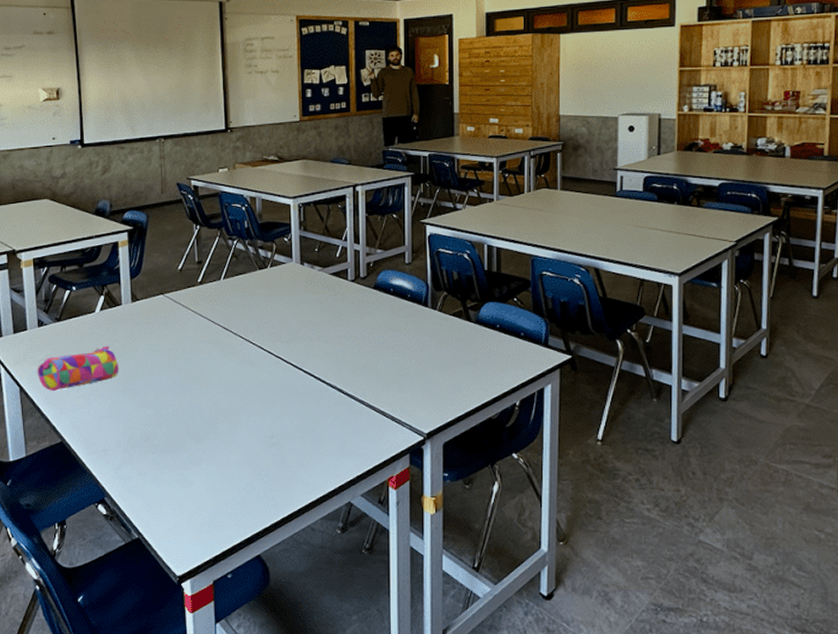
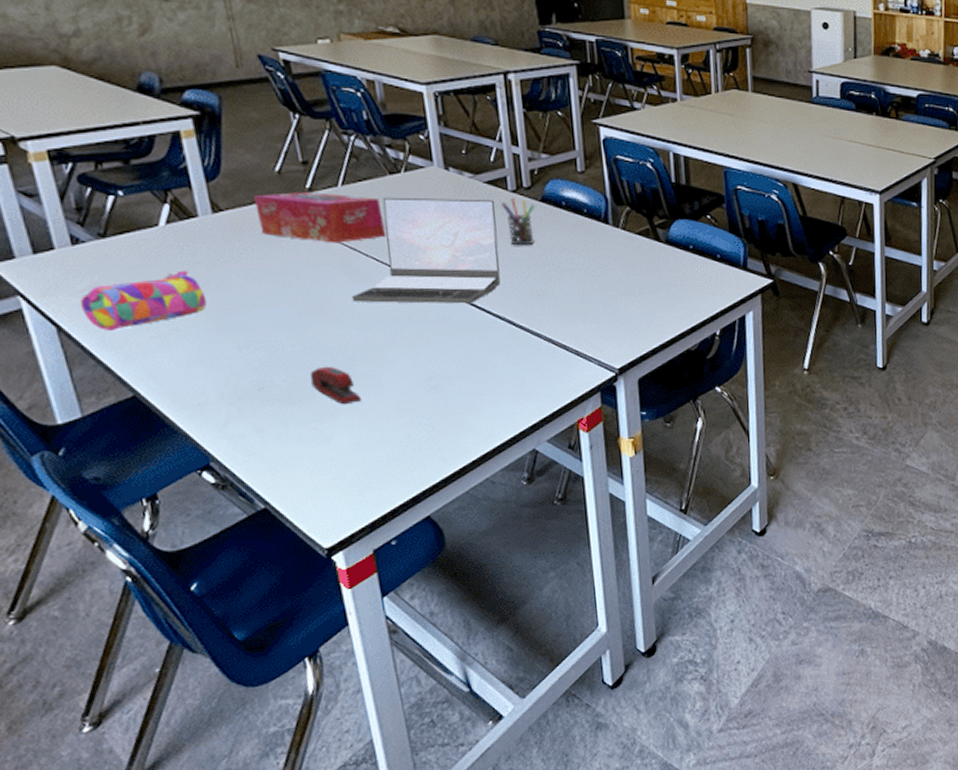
tissue box: none [161,285,252,325] -> present [254,192,387,243]
stapler: none [183,423,219,456] -> present [309,366,362,405]
laptop: none [221,287,337,374] -> present [352,197,501,304]
pen holder: none [342,287,369,326] -> present [501,198,535,246]

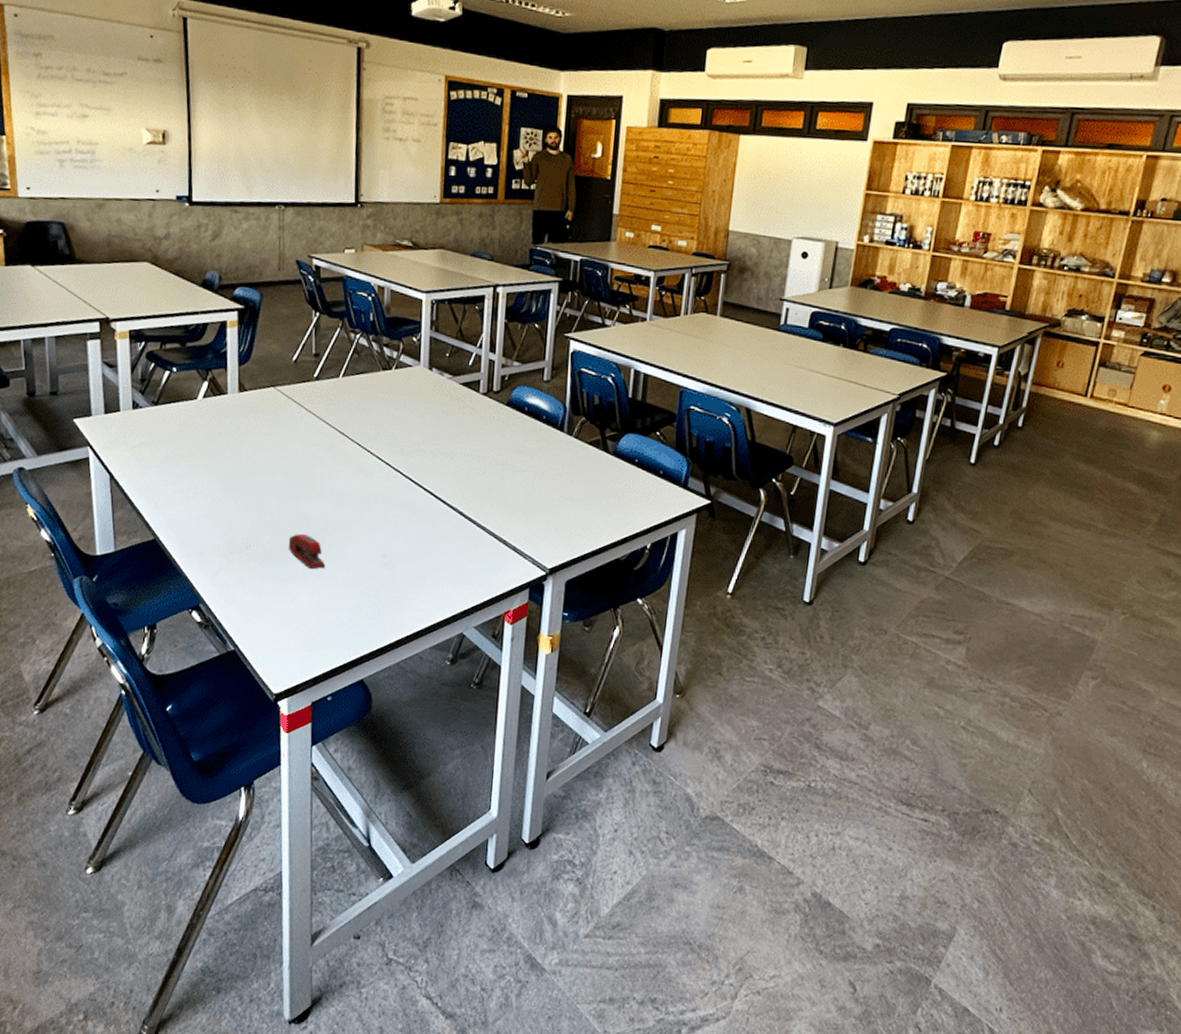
pencil case: present [80,270,207,331] -> none [129,438,222,483]
tissue box: present [254,192,387,243] -> none [272,379,371,427]
laptop: present [352,197,501,304] -> none [333,390,467,493]
pen holder: present [501,198,535,246] -> none [471,400,501,445]

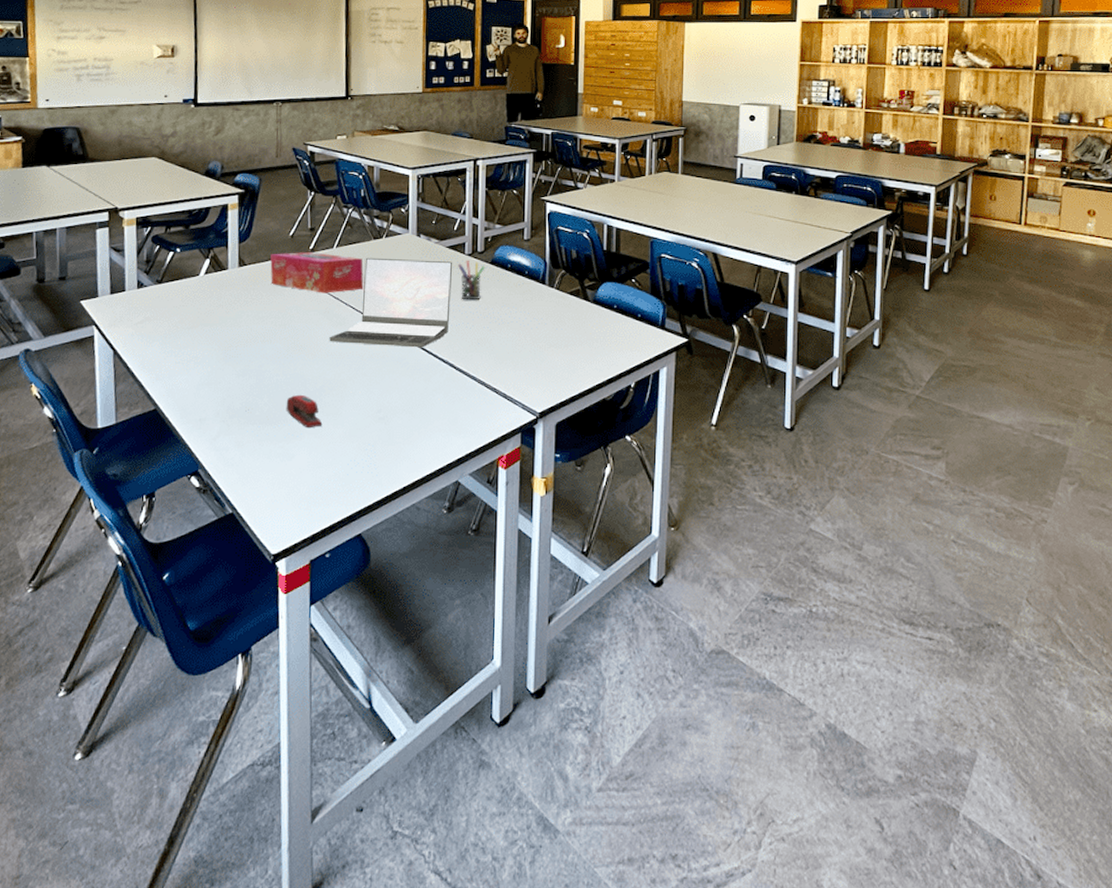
tissue box: none [272,379,371,427] -> present [270,252,364,294]
laptop: none [333,390,467,493] -> present [329,257,453,348]
pen holder: none [471,400,501,445] -> present [458,261,485,301]

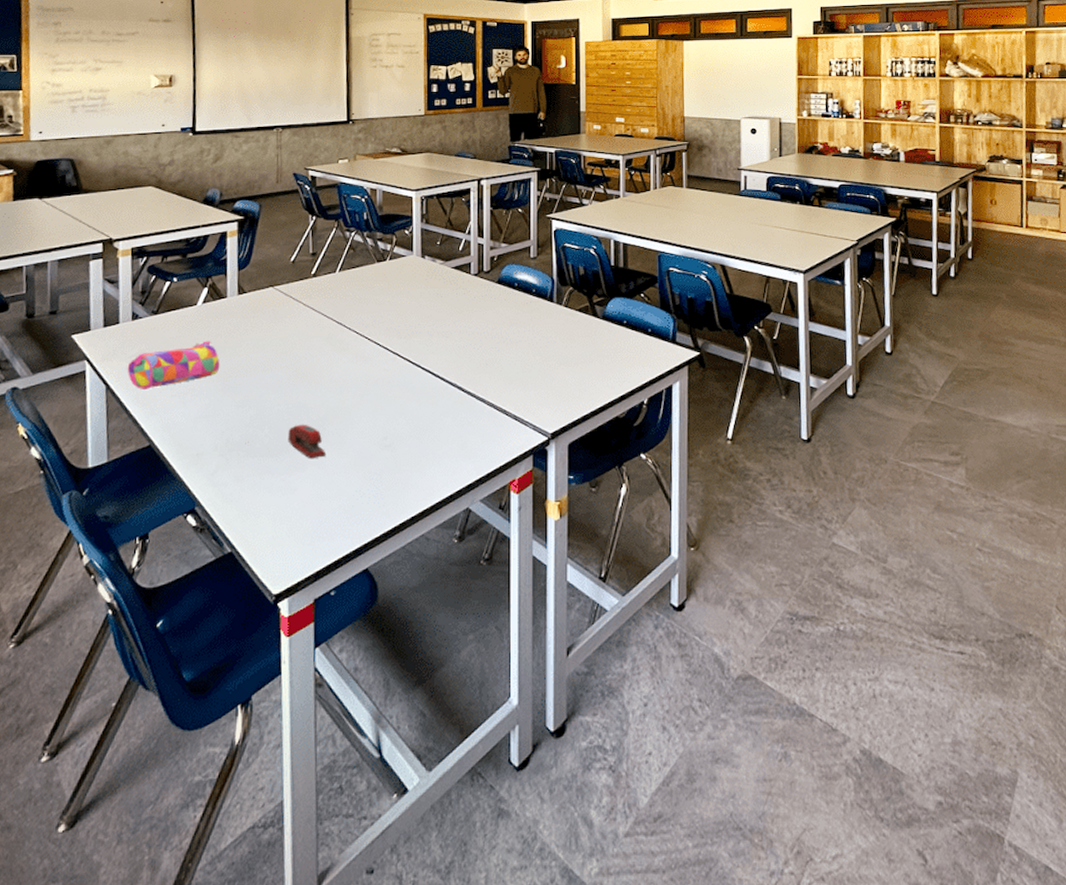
pencil case: none [133,311,222,356] -> present [127,341,220,389]
tissue box: present [270,252,364,294] -> none [271,277,368,319]
laptop: present [329,257,453,348] -> none [332,280,459,371]
pen holder: present [458,261,485,301] -> none [464,281,492,321]

